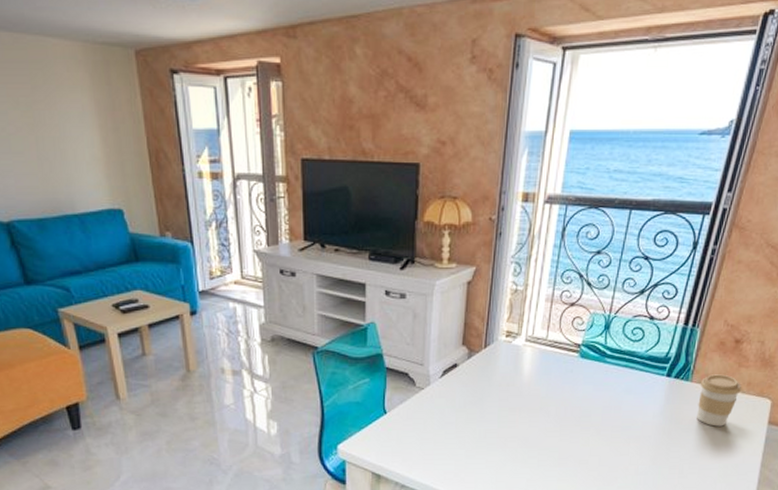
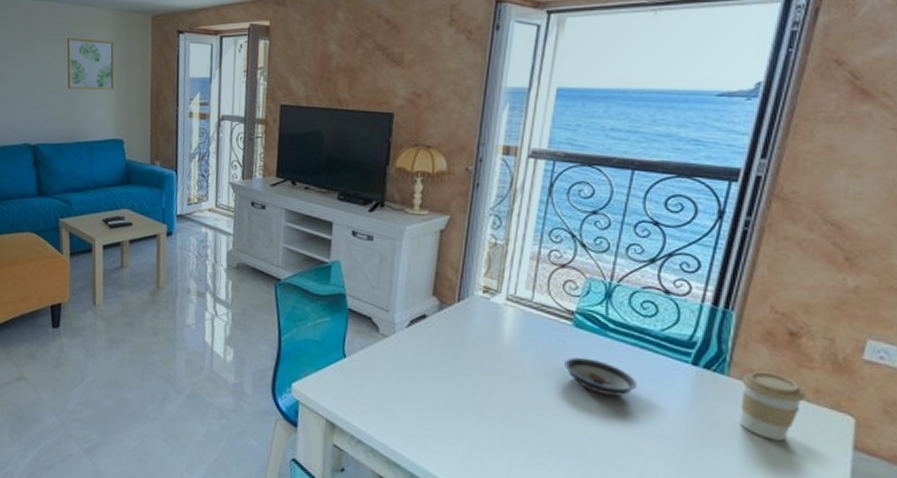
wall art: none [25,78,100,149] -> present [67,37,115,91]
saucer: none [572,383,627,411] -> present [564,357,638,396]

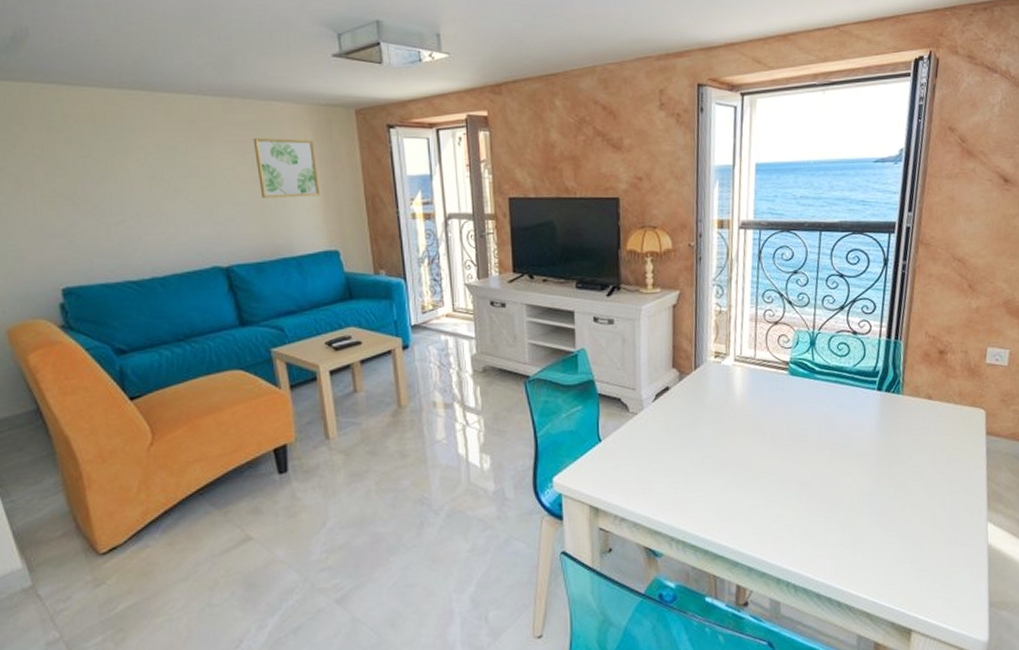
saucer: present [564,357,638,396] -> none [786,400,842,429]
coffee cup: present [740,371,805,442] -> none [911,386,953,440]

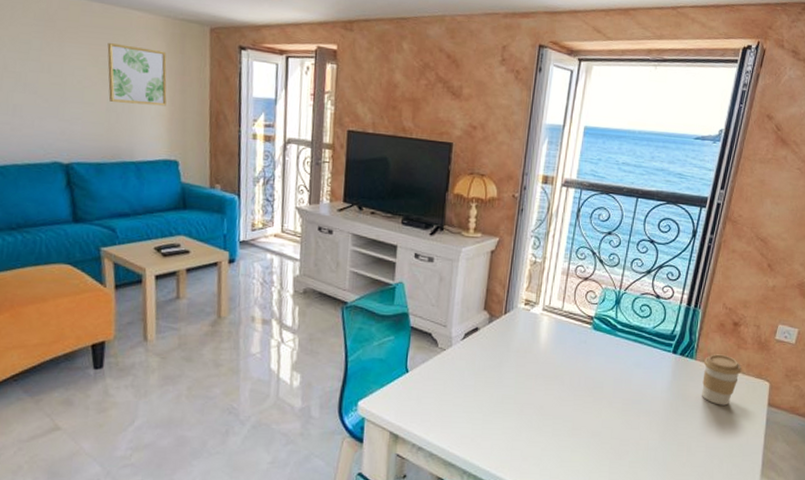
coffee cup: none [911,386,953,440] -> present [702,354,741,406]

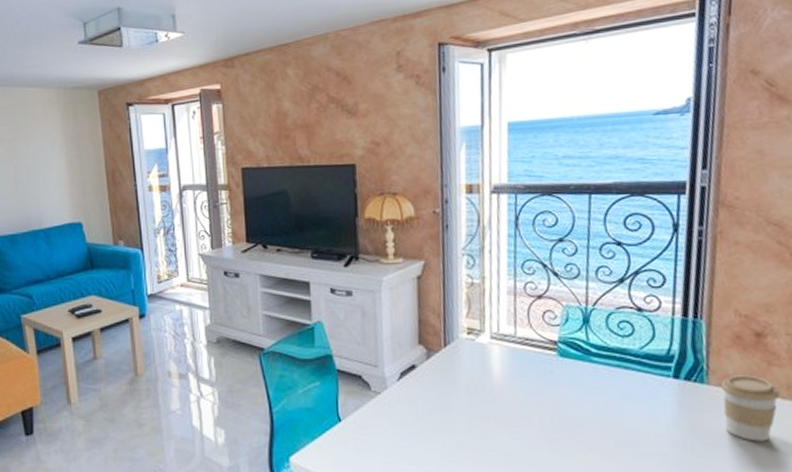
wall art: present [107,42,167,106] -> none [10,120,66,175]

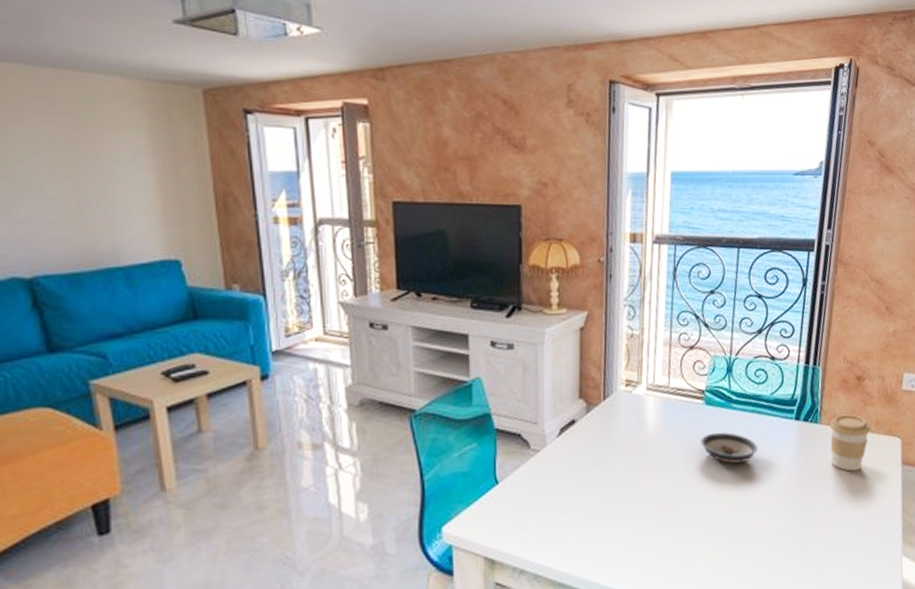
saucer: none [555,386,628,420] -> present [701,432,759,463]

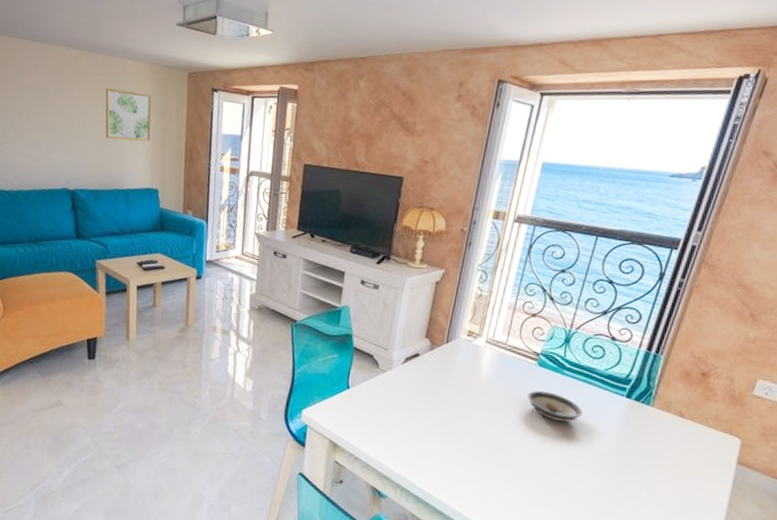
wall art: none [68,117,156,193] -> present [105,87,152,142]
coffee cup: present [829,414,870,472] -> none [657,403,708,458]

